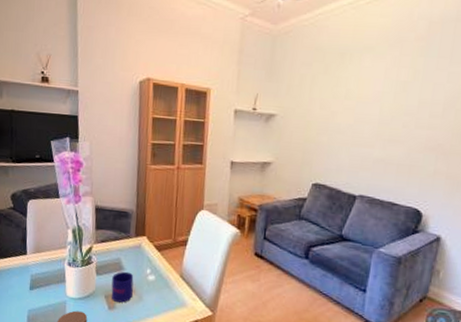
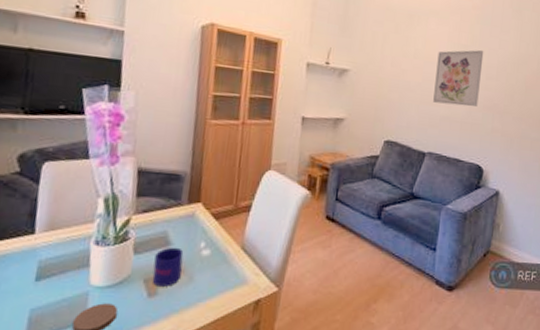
wall art: none [366,85,428,148] -> present [433,49,484,107]

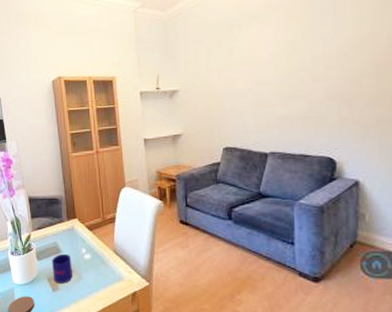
wall art: present [433,49,484,107] -> none [265,40,319,104]

